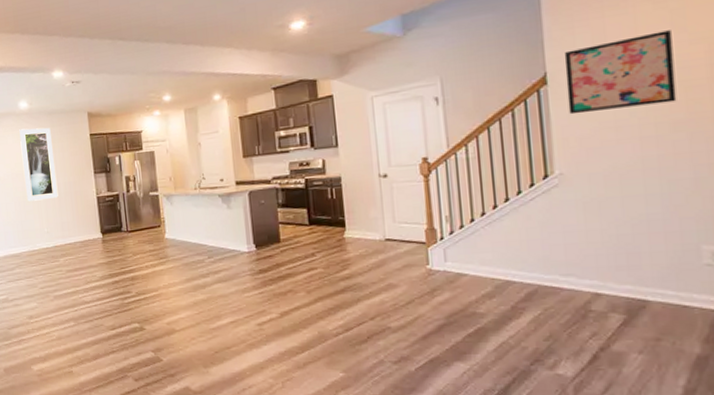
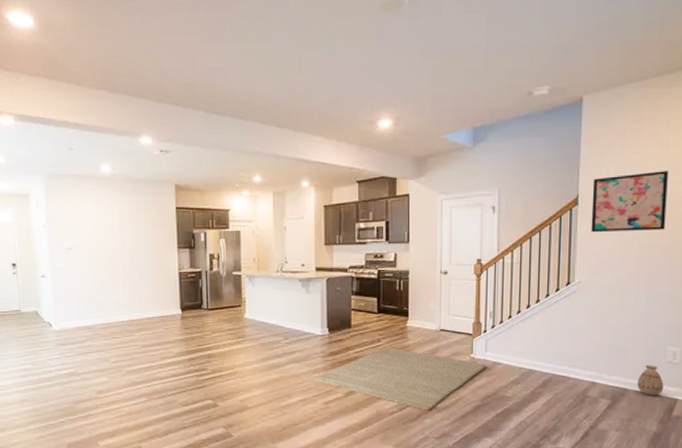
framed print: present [19,127,59,202] -> none [99,194,138,272]
rug: none [243,262,448,331] -> present [314,347,486,411]
vase: none [662,269,704,309] -> present [637,365,664,396]

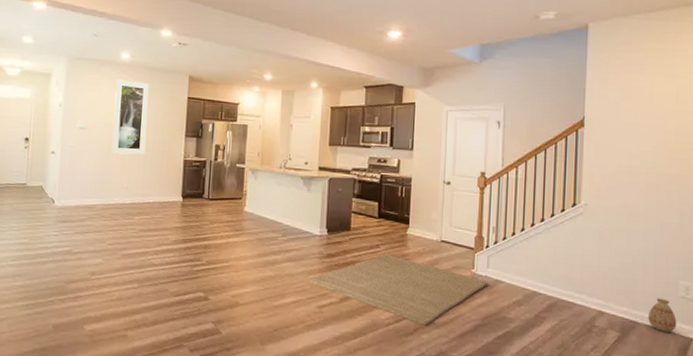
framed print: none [99,194,138,272] -> present [112,79,149,155]
wall art: present [591,171,668,233] -> none [597,100,676,159]

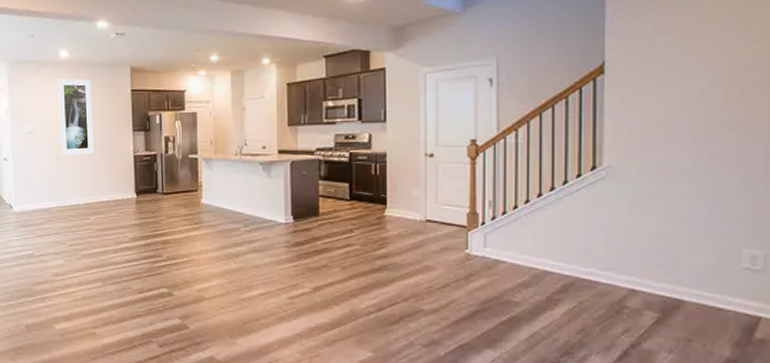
rug: present [309,254,488,326] -> none [277,239,485,313]
vase: present [648,298,677,333] -> none [698,271,739,312]

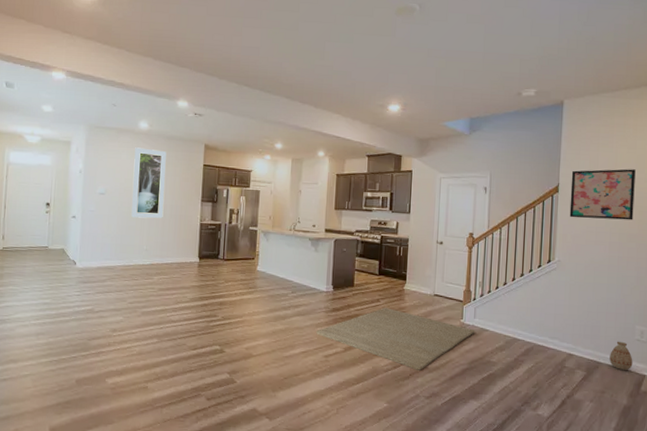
rug: none [277,239,485,313] -> present [316,307,474,370]
wall art: none [623,27,734,107] -> present [569,169,636,221]
vase: none [698,271,739,312] -> present [609,341,633,371]

